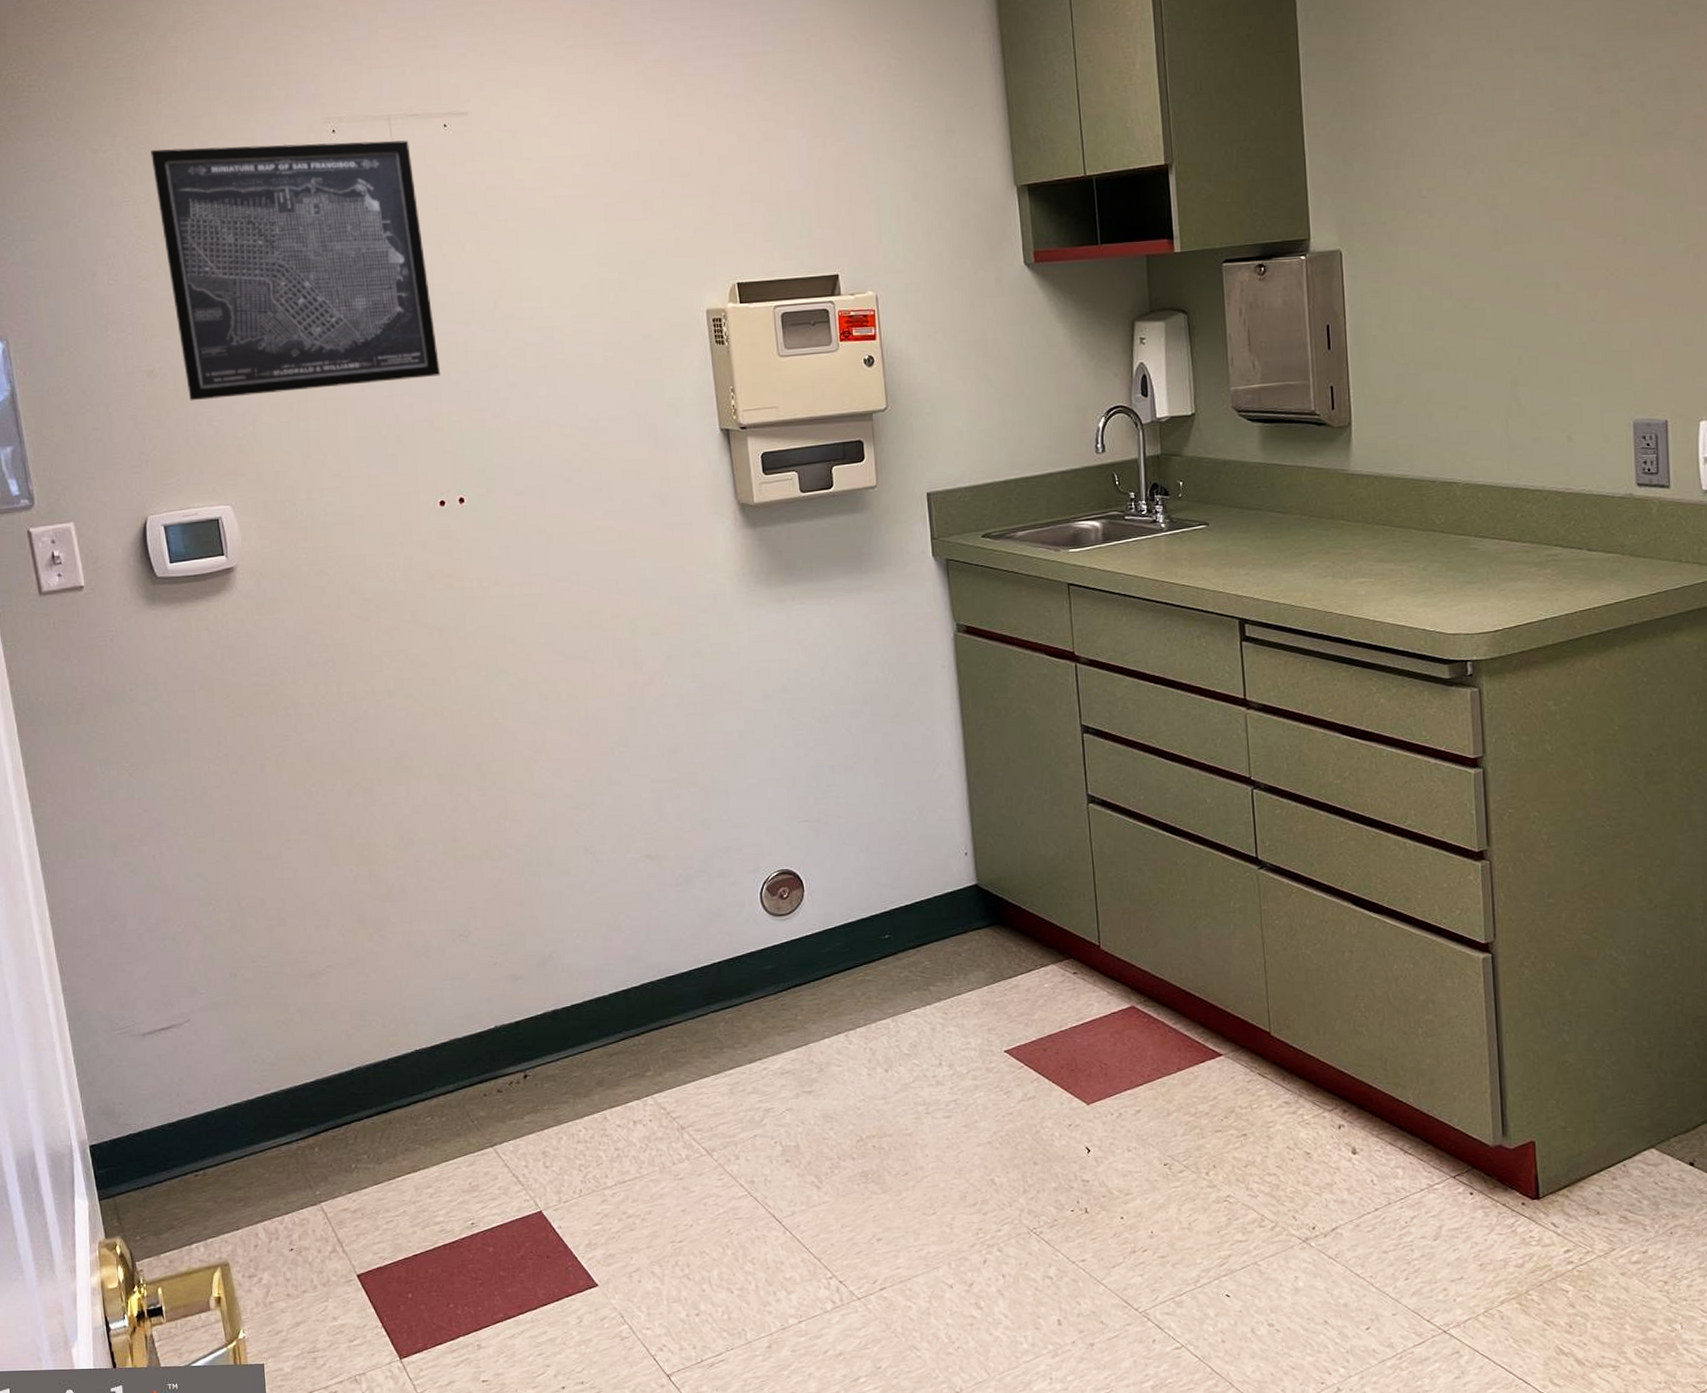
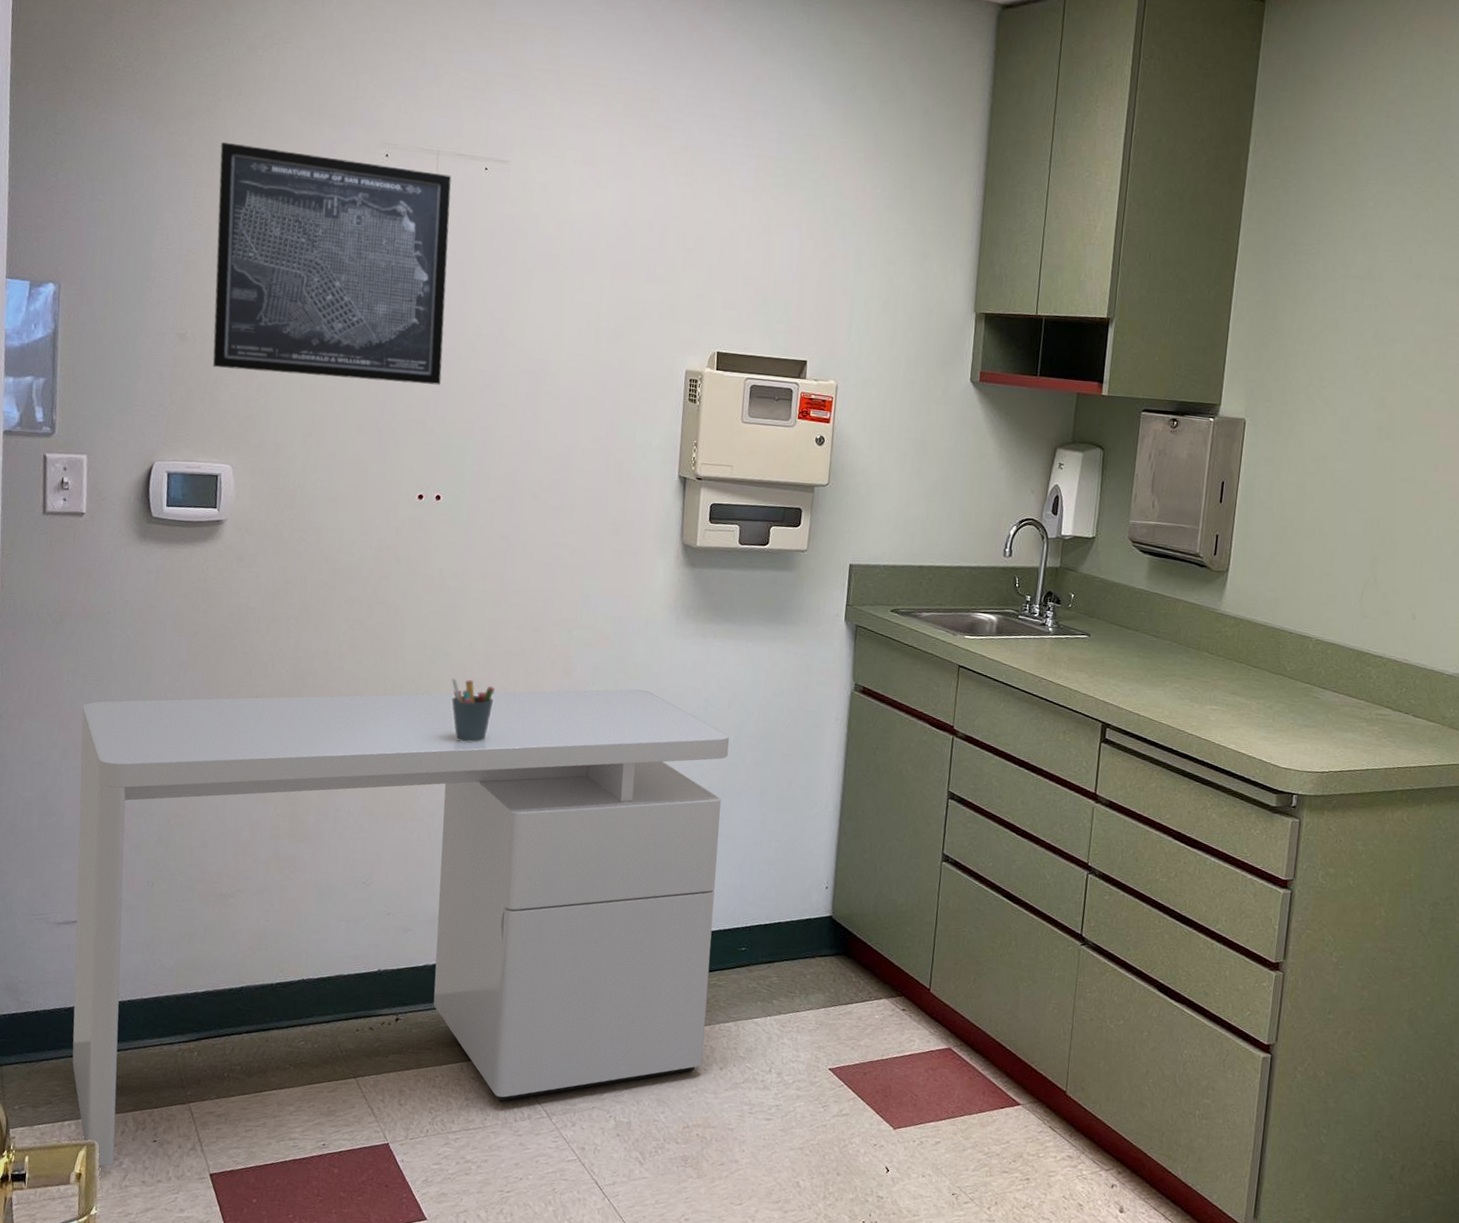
desk: none [123,672,865,1286] -> present [72,689,730,1167]
pen holder: none [514,694,564,764] -> present [451,678,495,743]

